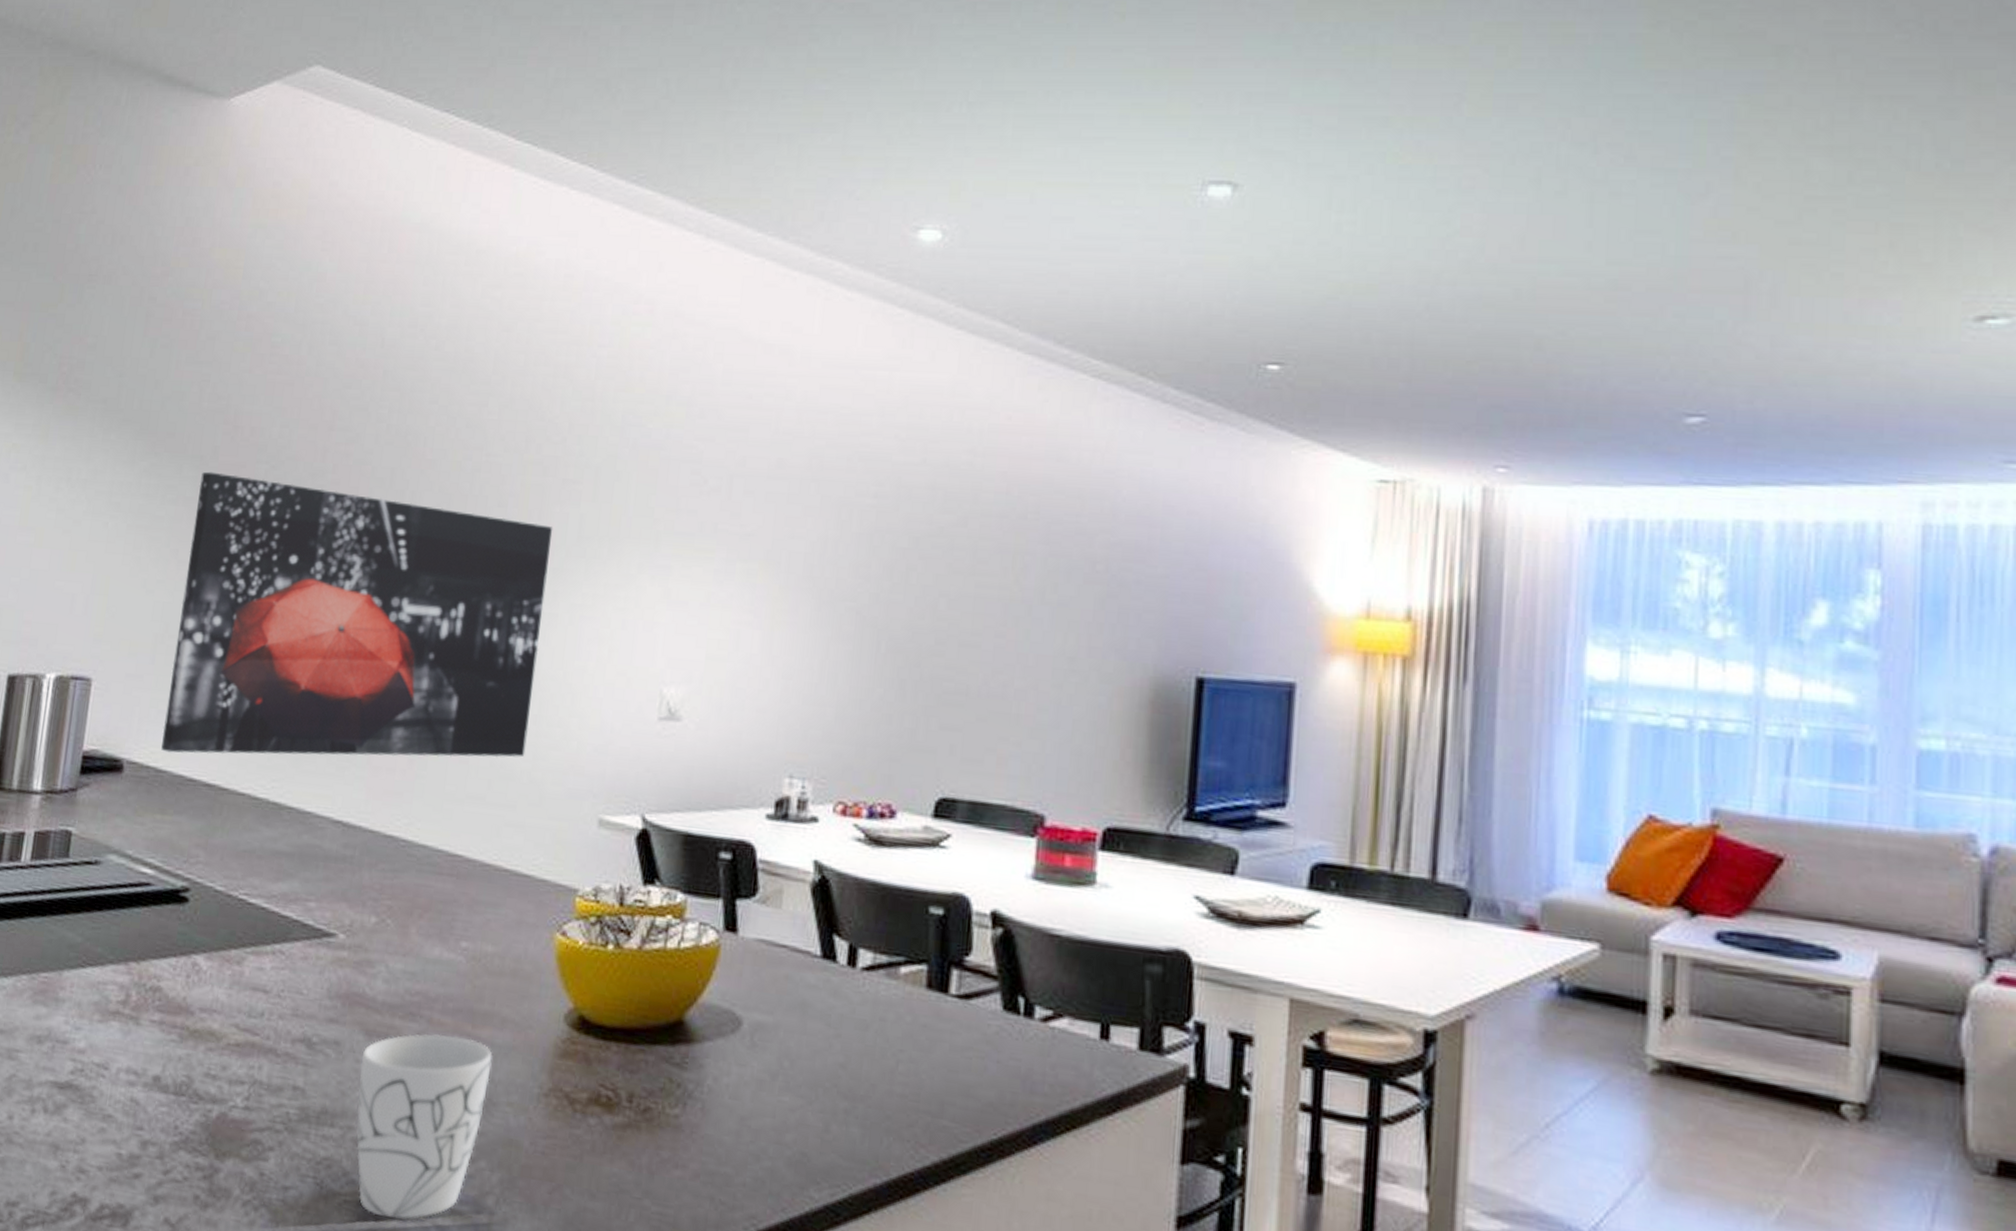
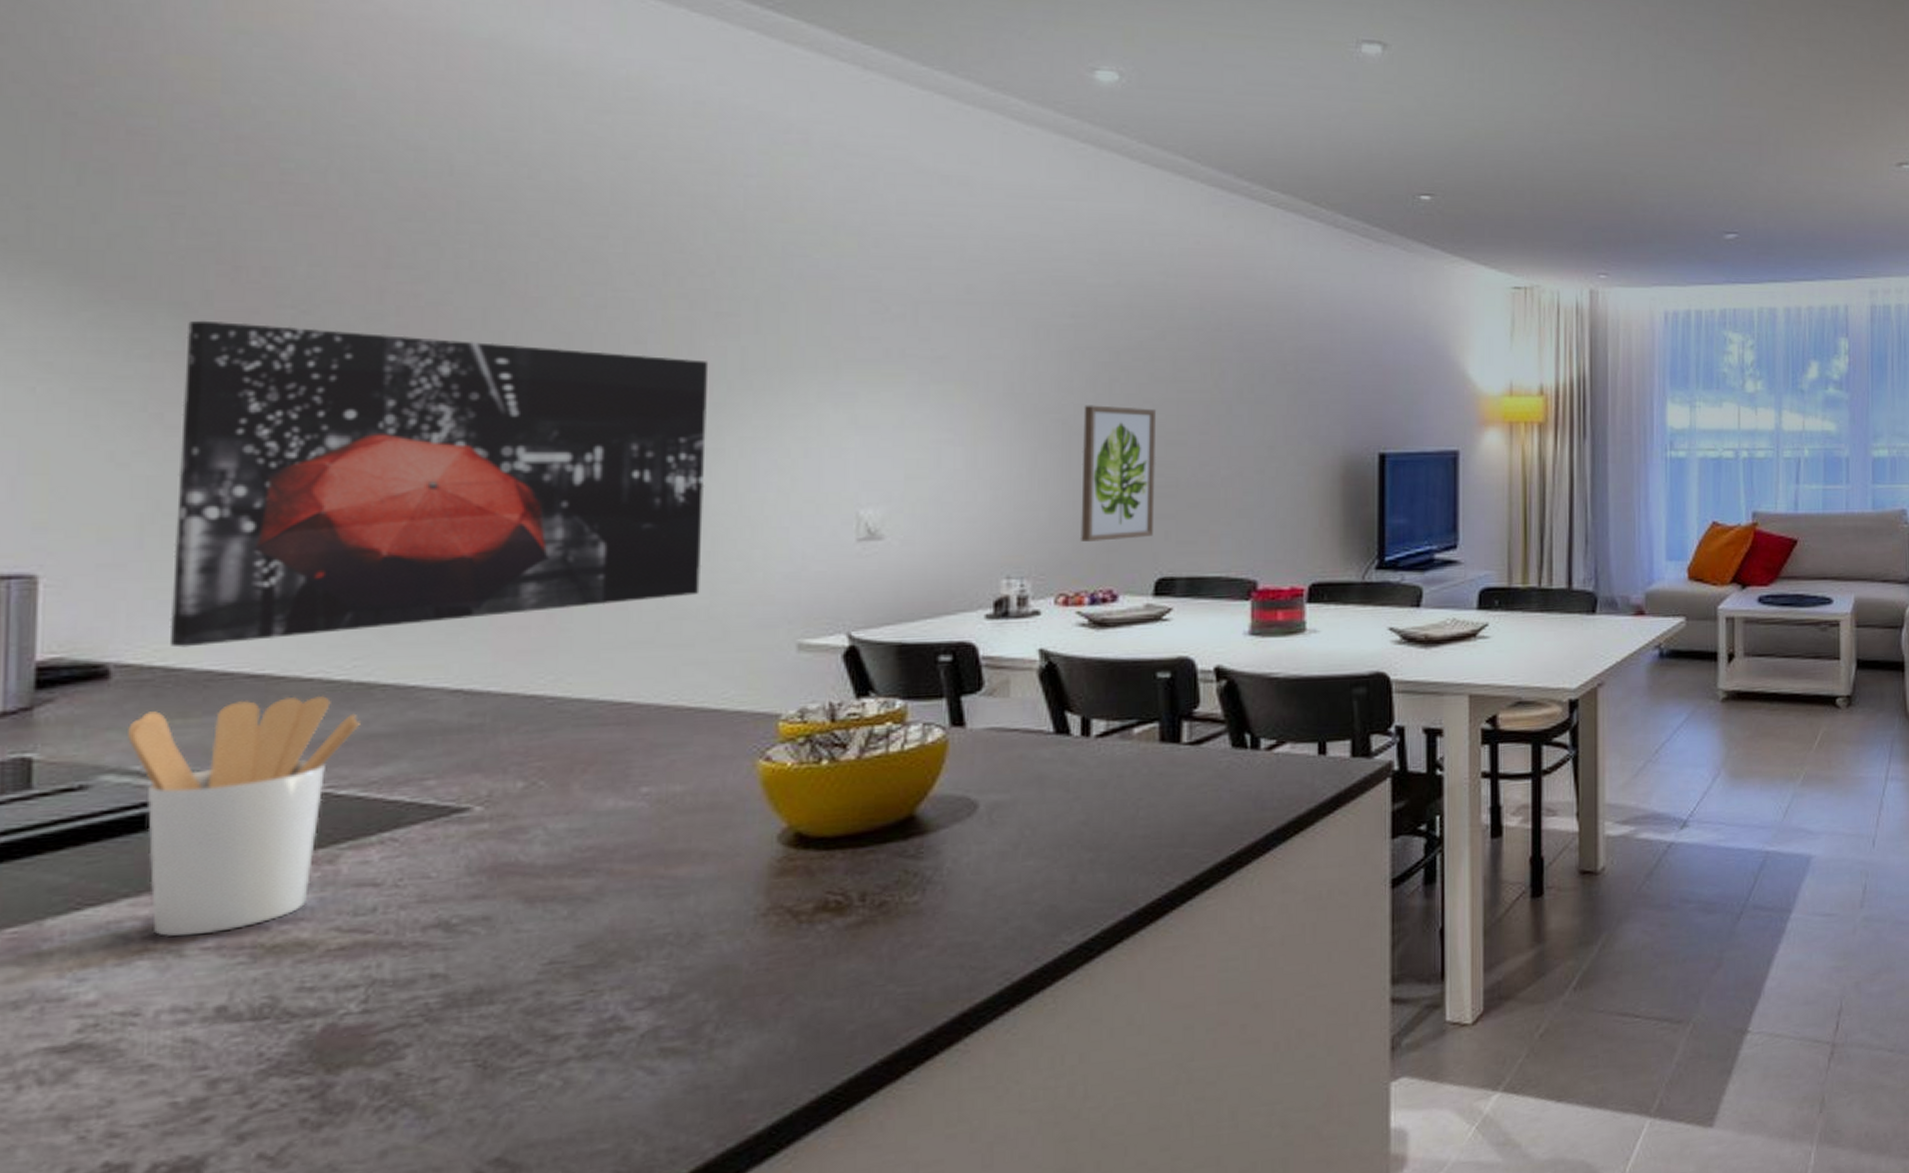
utensil holder: none [123,805,271,1009] -> present [128,695,360,937]
mug: present [356,1034,493,1222] -> none [522,880,694,1078]
wall art: none [864,594,952,749] -> present [1081,405,1157,541]

